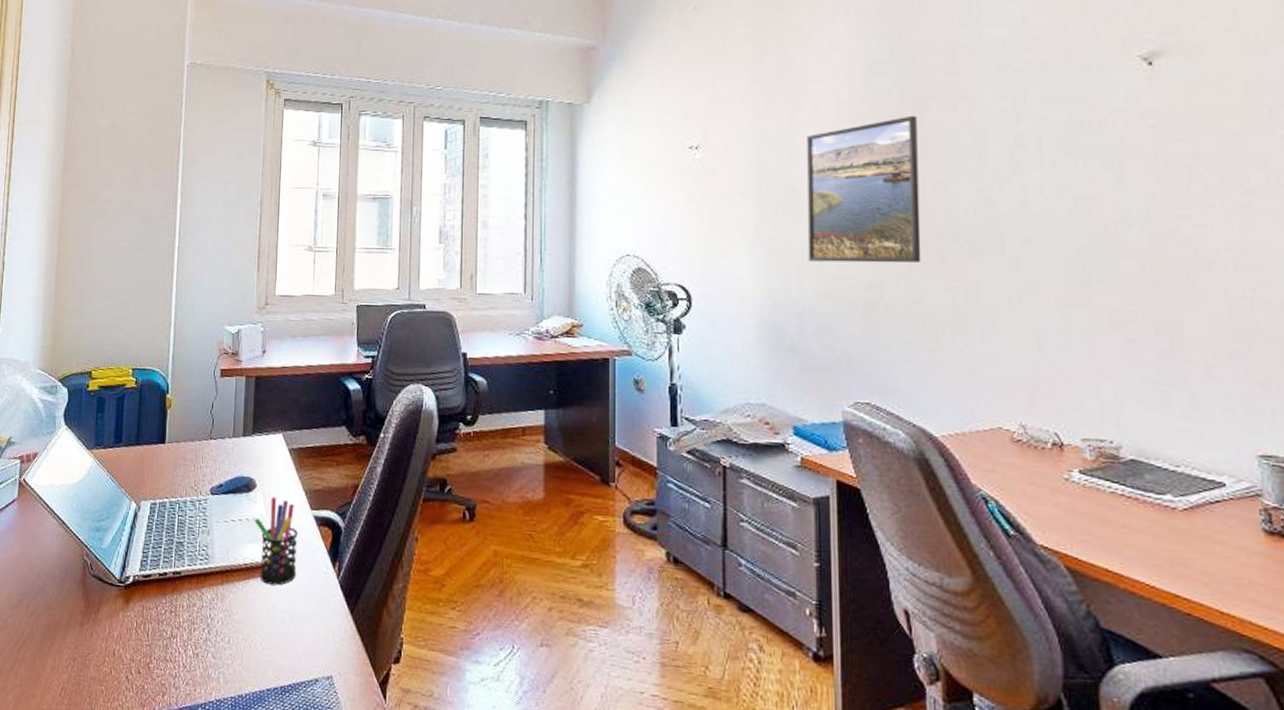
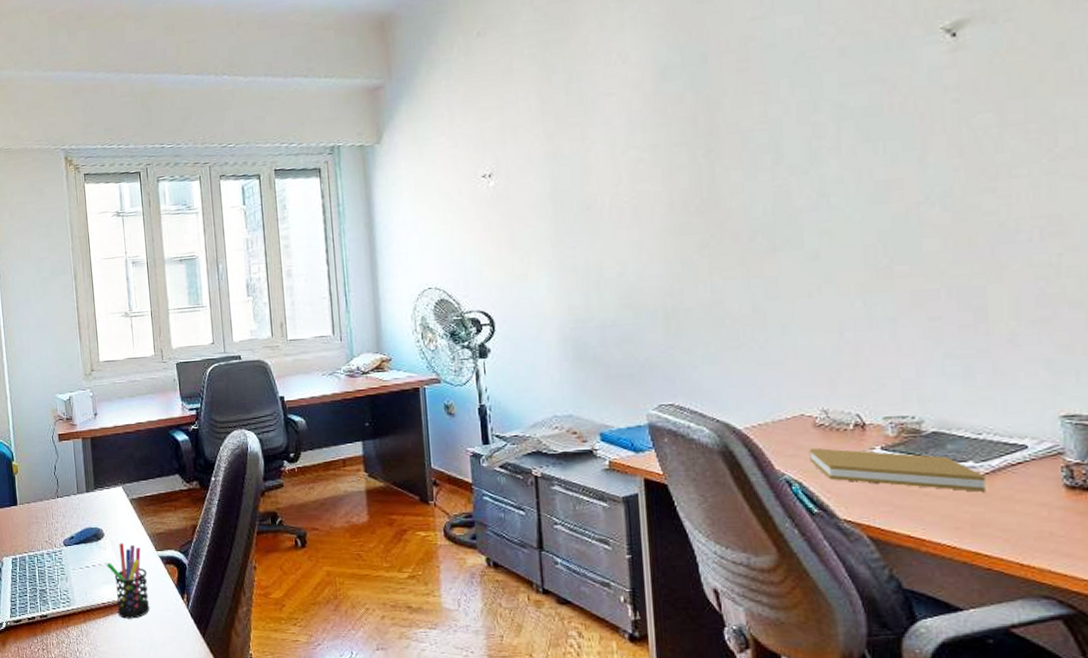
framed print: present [806,115,922,263] -> none [600,118,720,275]
book: none [1006,465,1184,529] -> present [809,448,986,492]

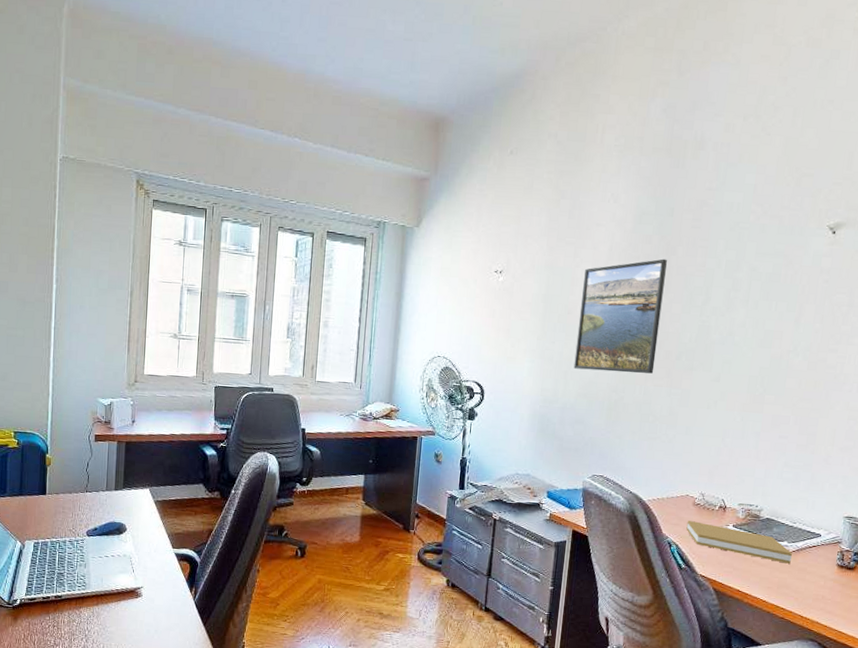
pen holder: present [106,543,150,619] -> none [125,538,162,606]
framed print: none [600,118,720,275] -> present [573,258,667,374]

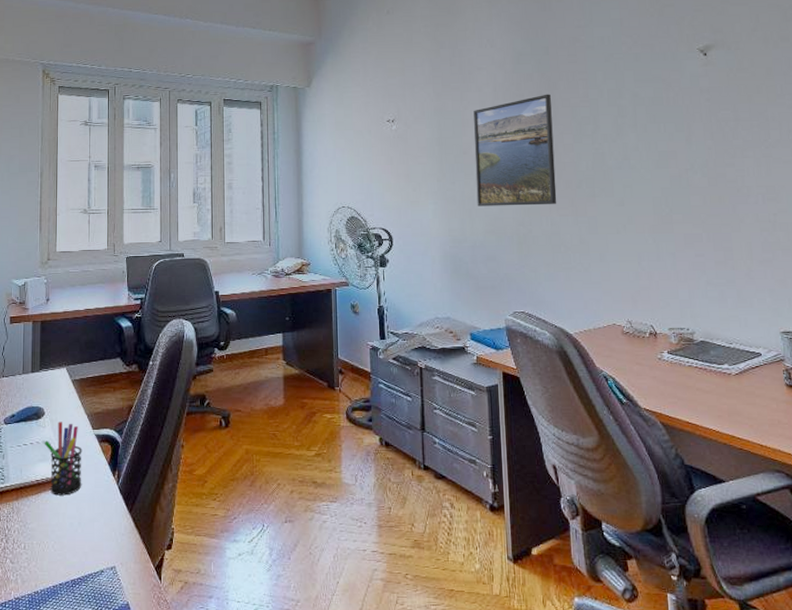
pen holder: none [125,538,162,606] -> present [44,422,82,496]
book: present [686,521,792,564] -> none [619,351,736,388]

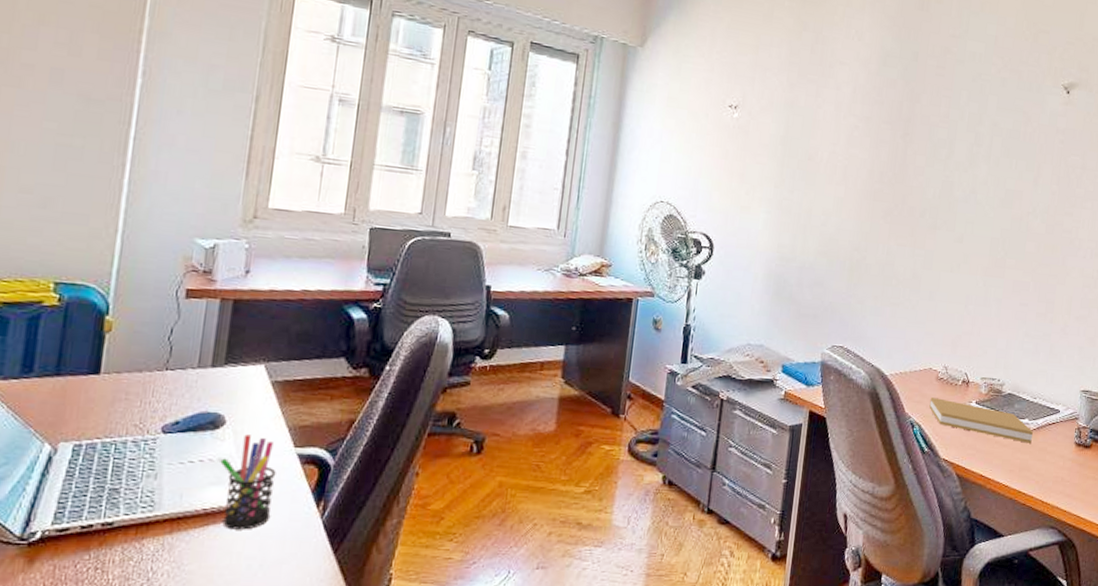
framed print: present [473,94,557,206] -> none [813,106,911,231]
book: none [619,351,736,388] -> present [929,397,1033,443]

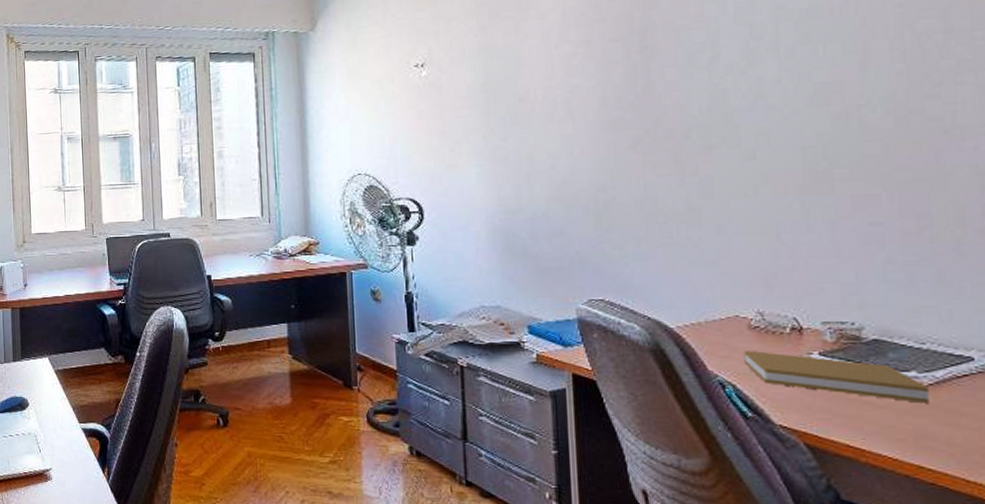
pen holder: present [220,434,276,530] -> none [30,413,71,490]

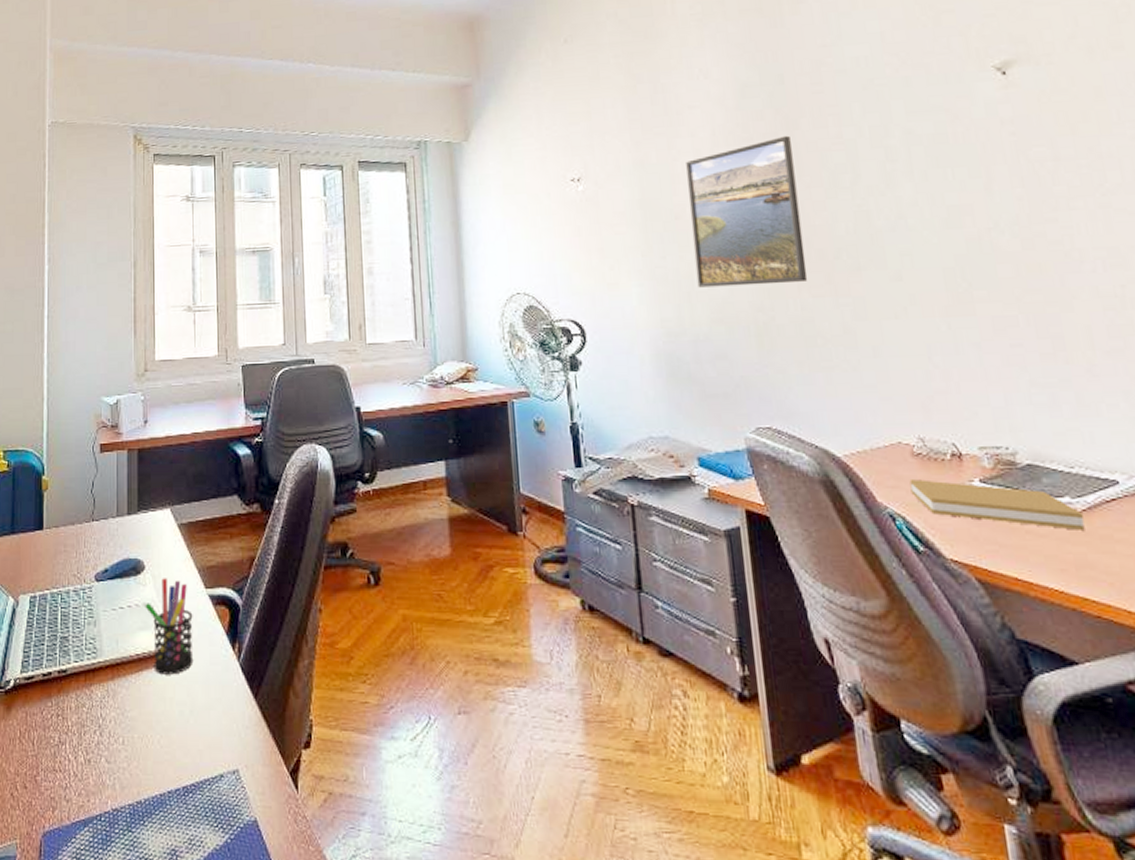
pen holder: none [30,413,71,490] -> present [145,578,194,675]
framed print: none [533,15,654,168] -> present [686,135,808,288]

